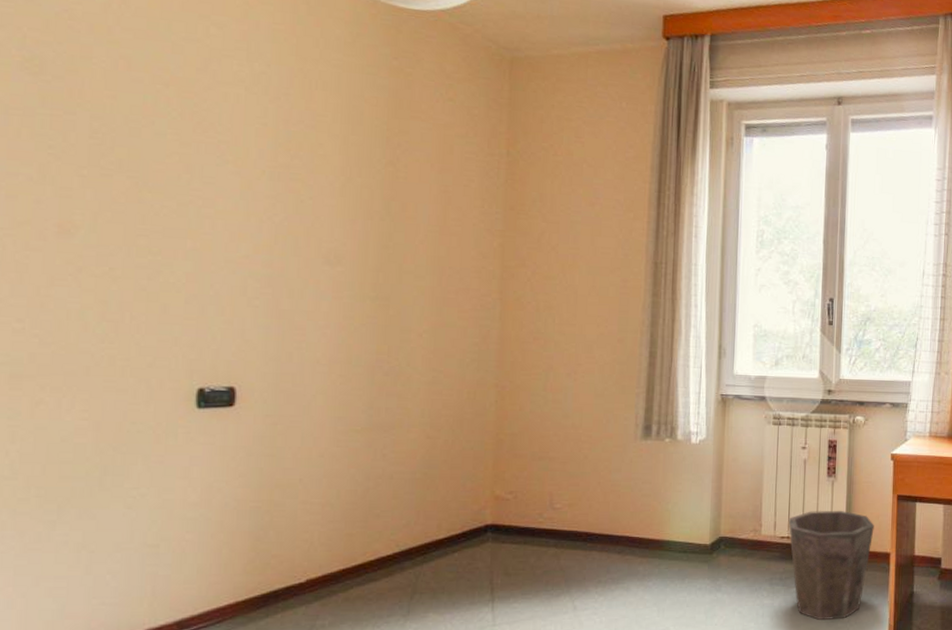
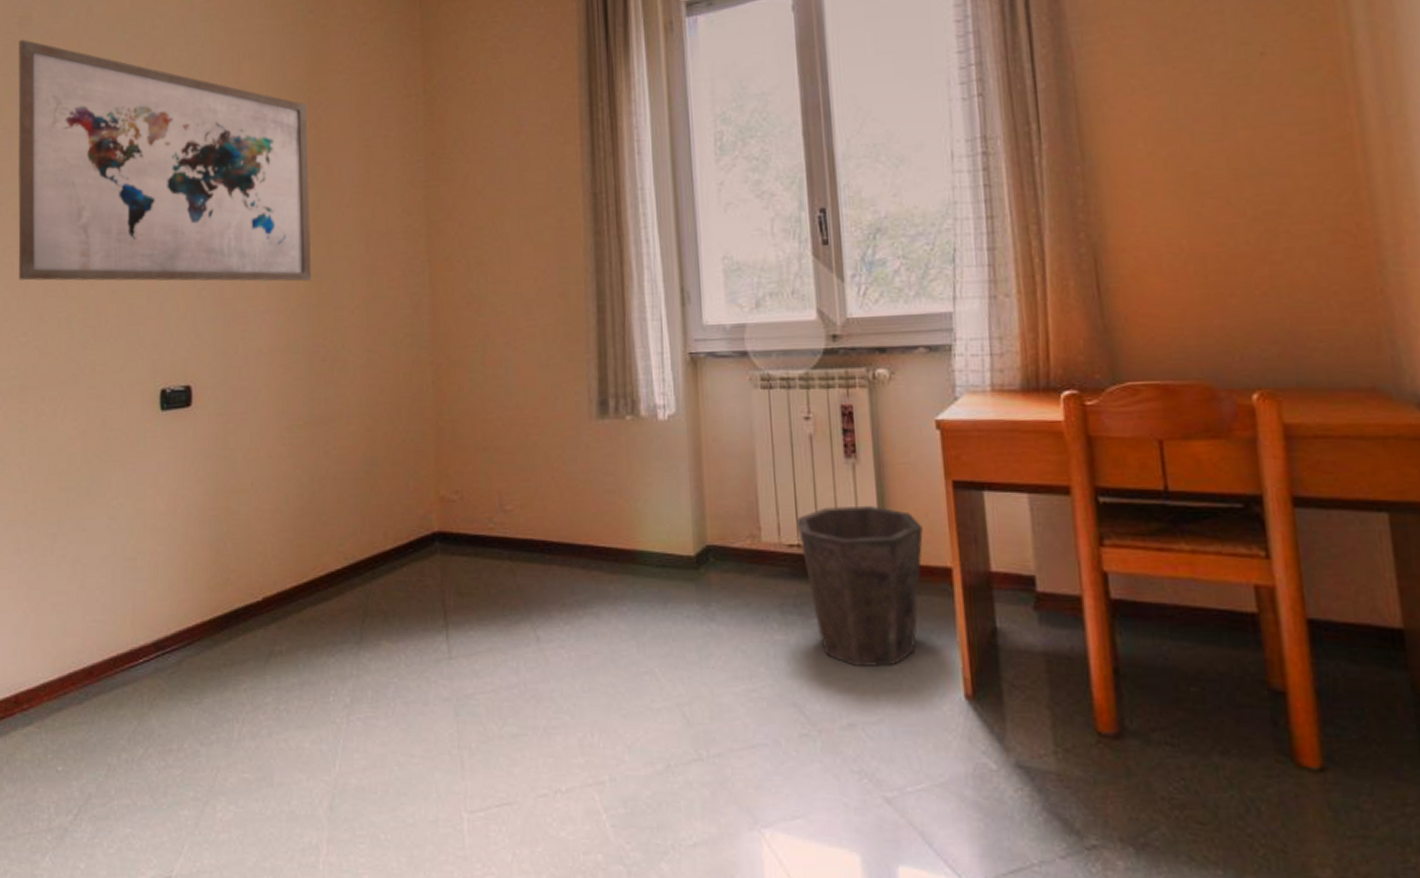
wall art: none [13,10,384,304] -> present [17,39,312,282]

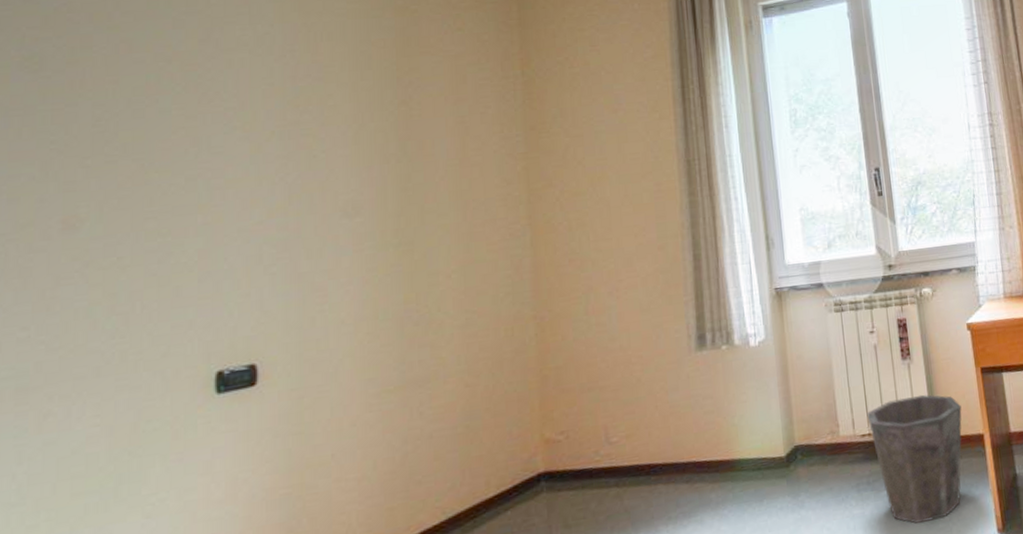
wall art: present [17,39,312,282] -> none [16,10,402,270]

